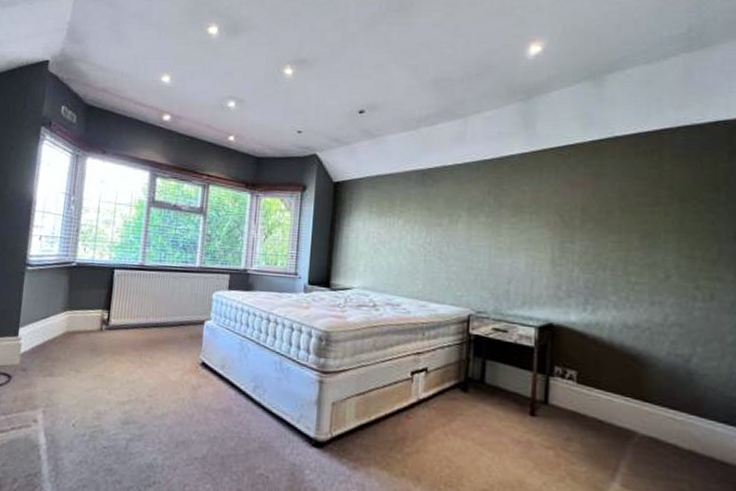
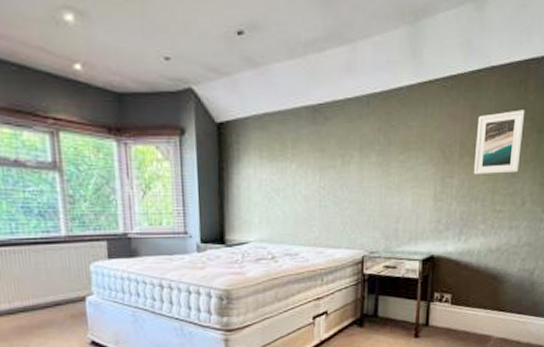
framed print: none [599,178,661,243] -> present [473,110,525,175]

